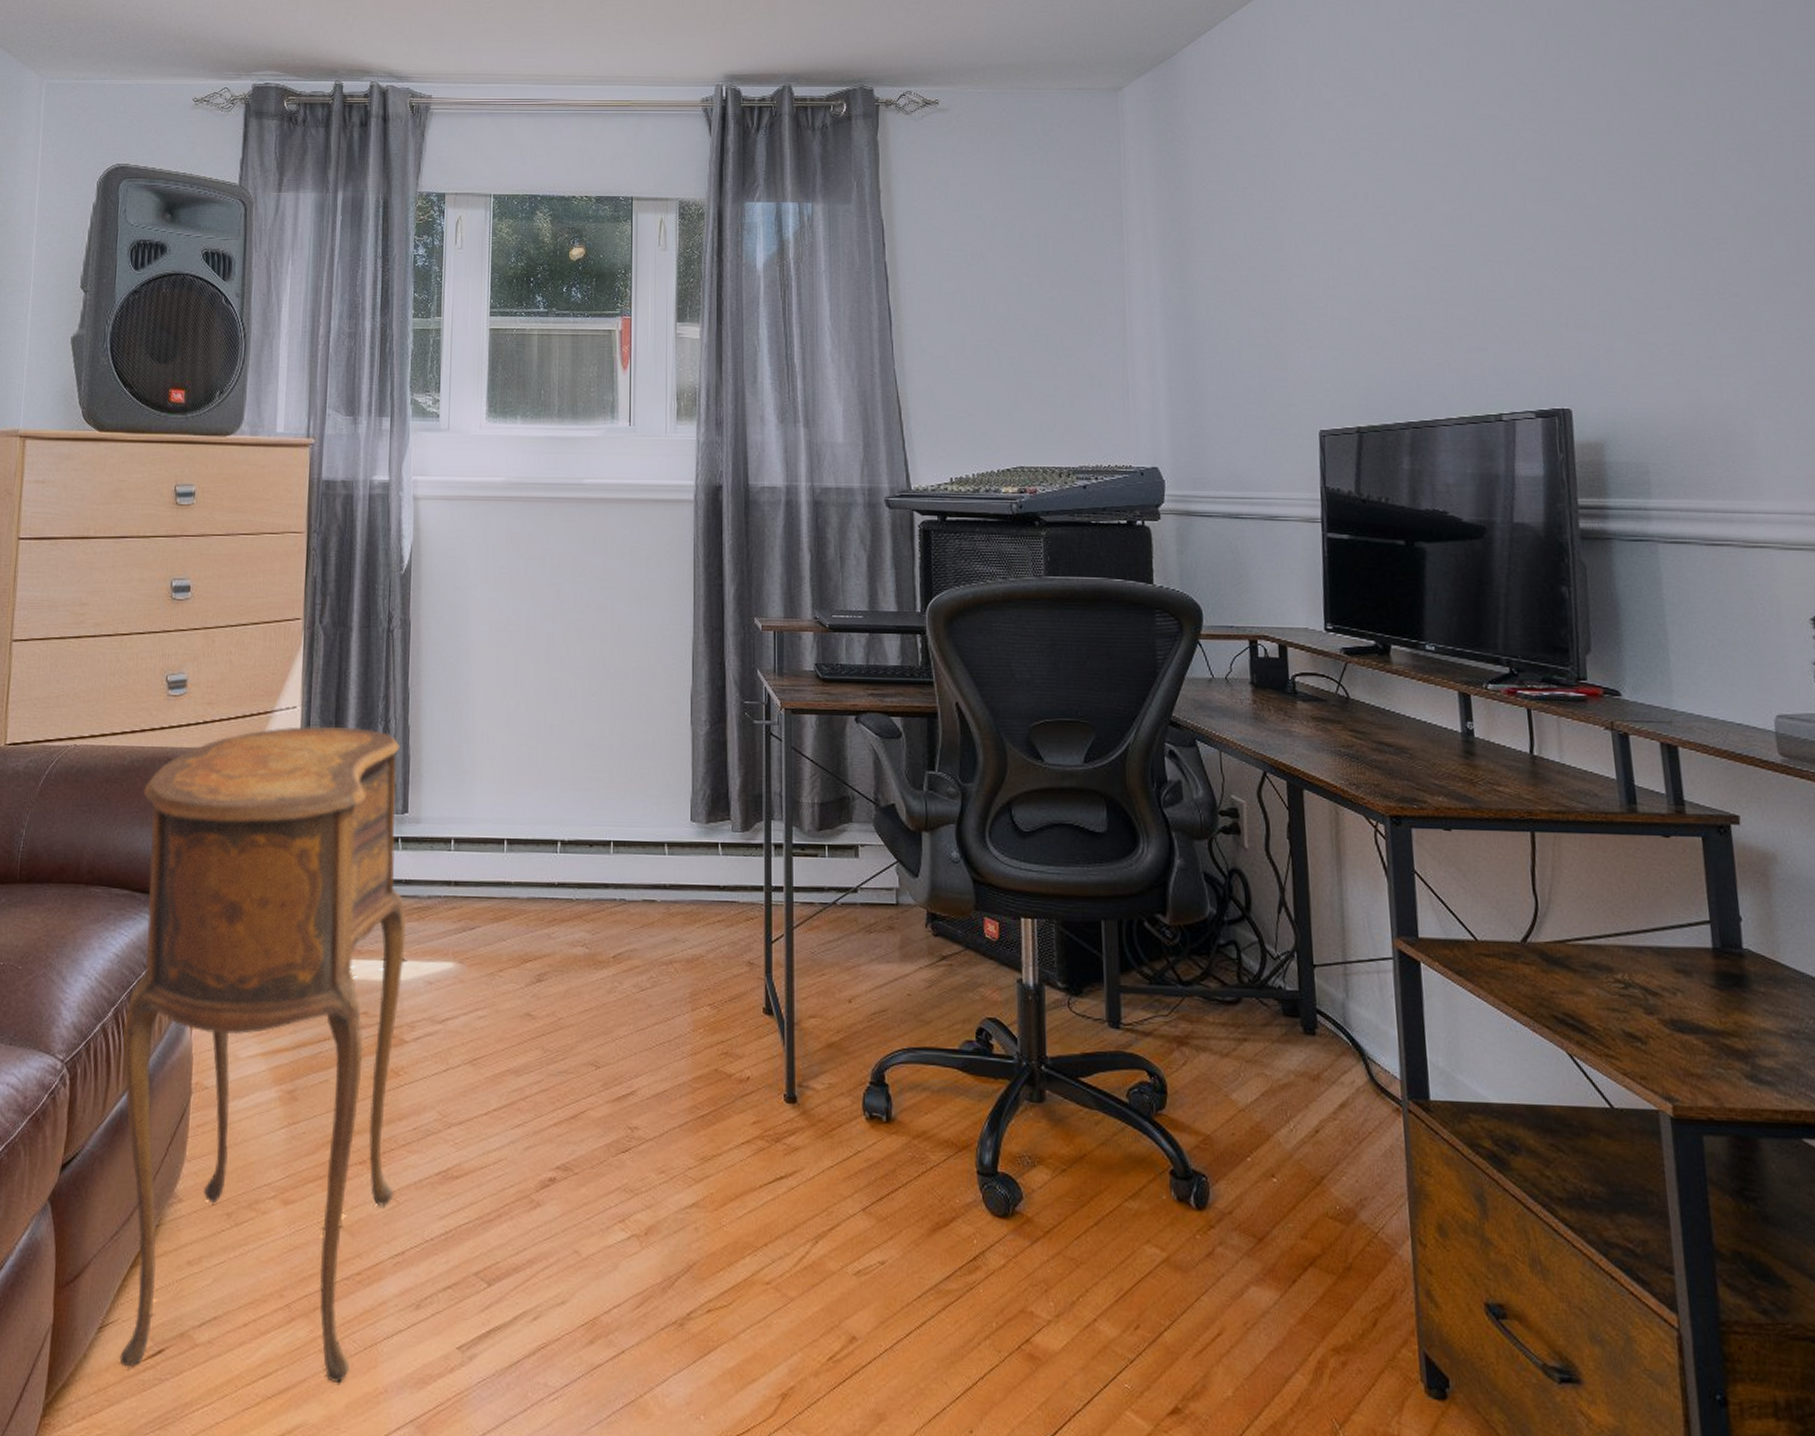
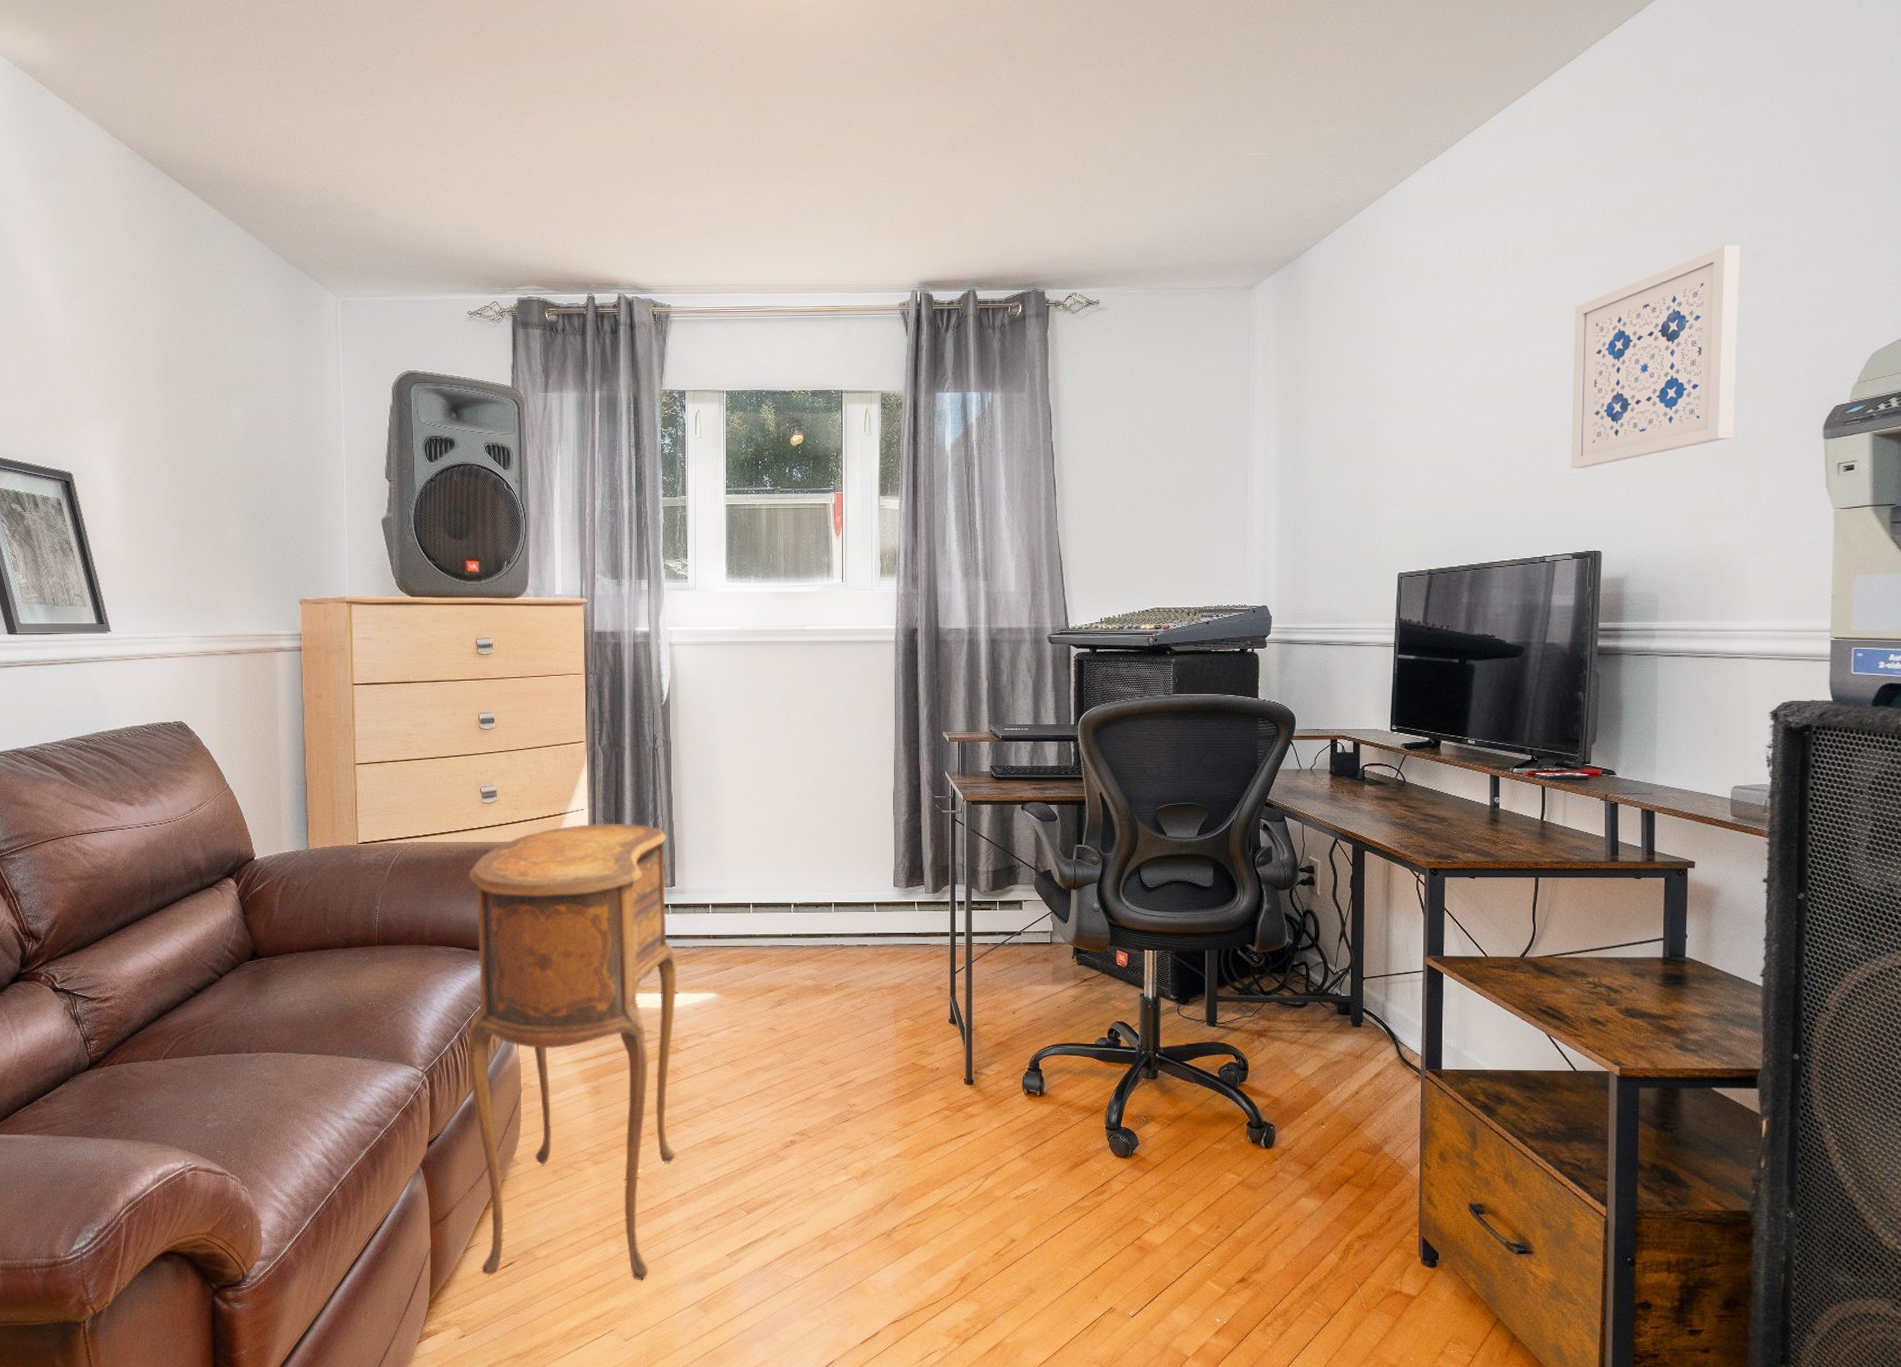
wall art: none [1508,52,1719,308] -> present [1570,245,1740,468]

